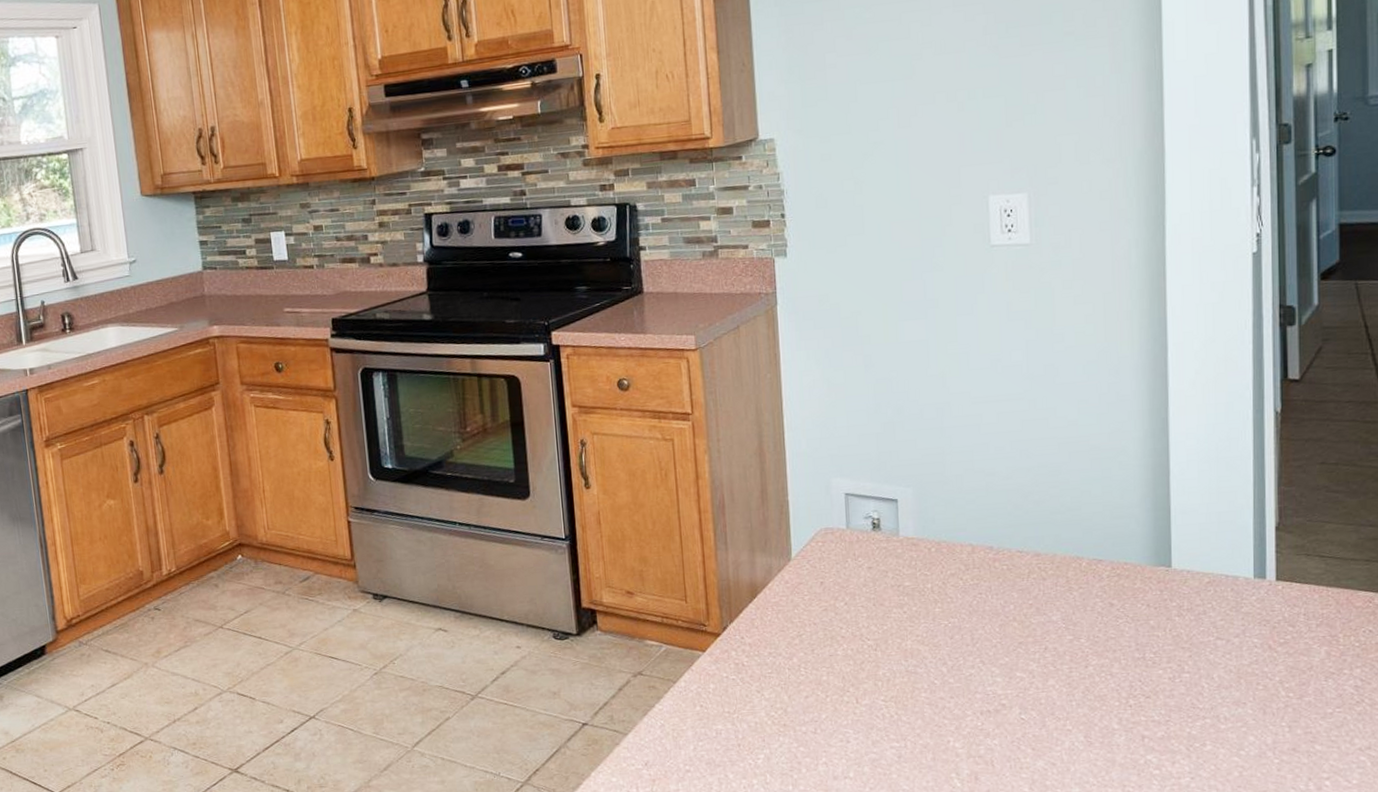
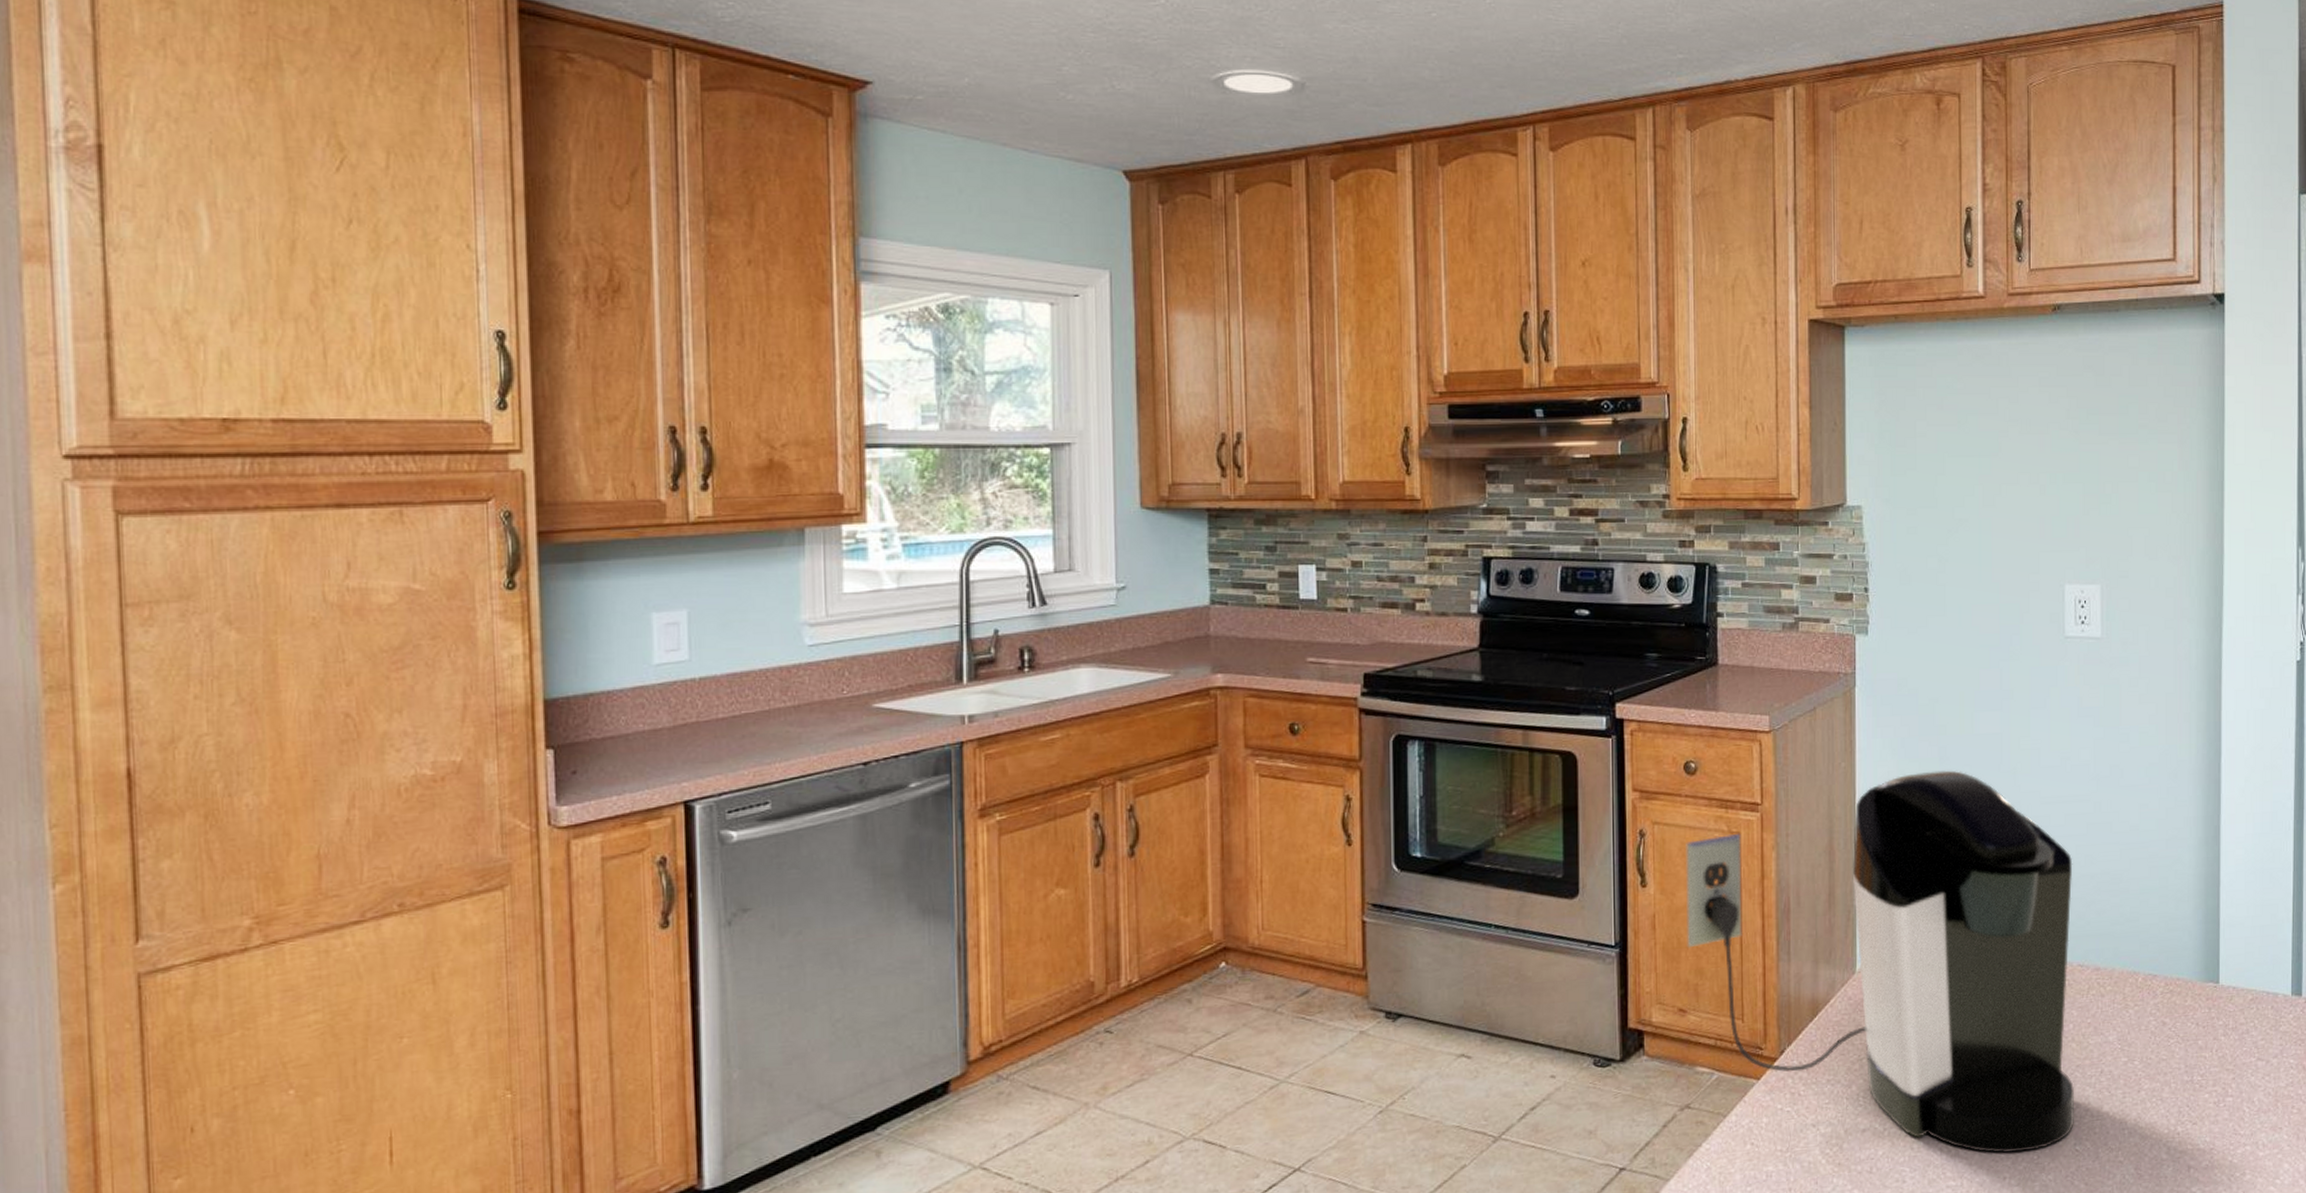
coffee maker: none [624,376,1018,720] -> present [1686,770,2074,1154]

